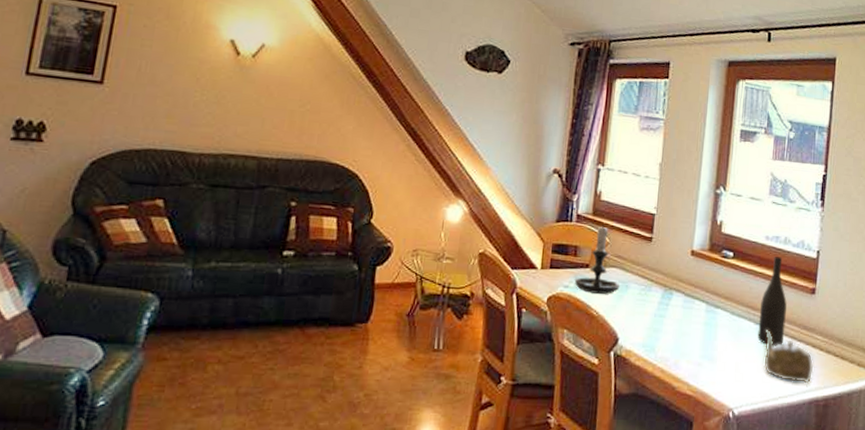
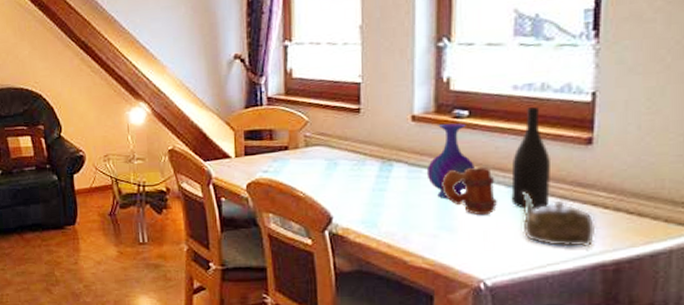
candle holder: present [574,225,620,294] -> none [273,103,328,175]
vase: none [697,261,735,331] -> present [426,123,476,199]
mug: none [708,303,748,348] -> present [442,166,497,216]

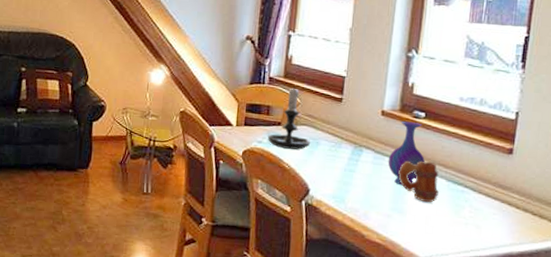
candle holder: none [273,103,328,175] -> present [267,86,311,150]
wine bottle: present [511,107,552,209] -> none [449,117,481,203]
teapot: present [521,191,596,248] -> none [455,186,509,239]

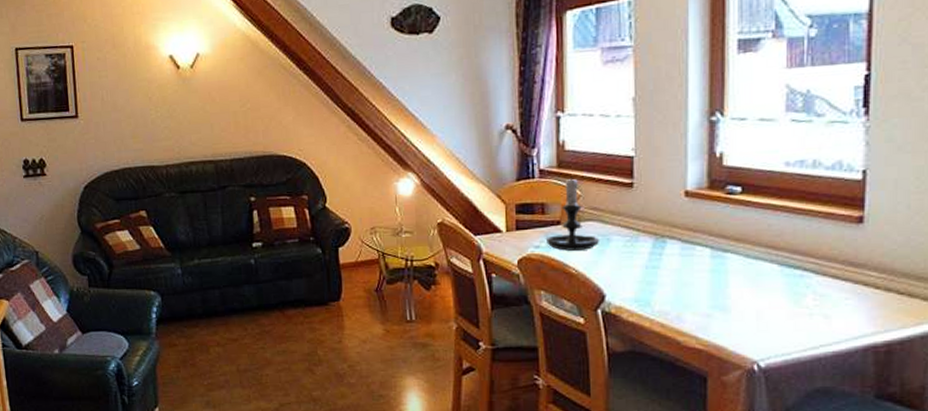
vase: present [387,121,426,186] -> none [699,199,749,278]
mug: present [398,160,439,203] -> none [715,244,770,295]

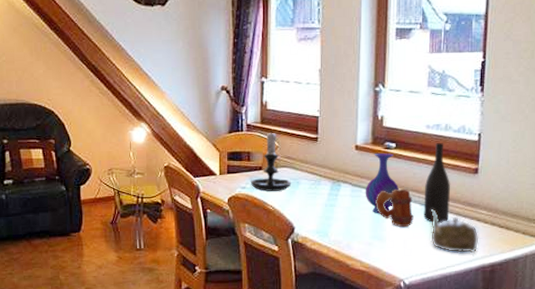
vase: none [699,199,749,278] -> present [365,152,400,214]
mug: none [715,244,770,295] -> present [376,188,414,228]
wine bottle: none [784,184,824,289] -> present [423,143,451,223]
teapot: none [793,269,868,329] -> present [430,208,479,254]

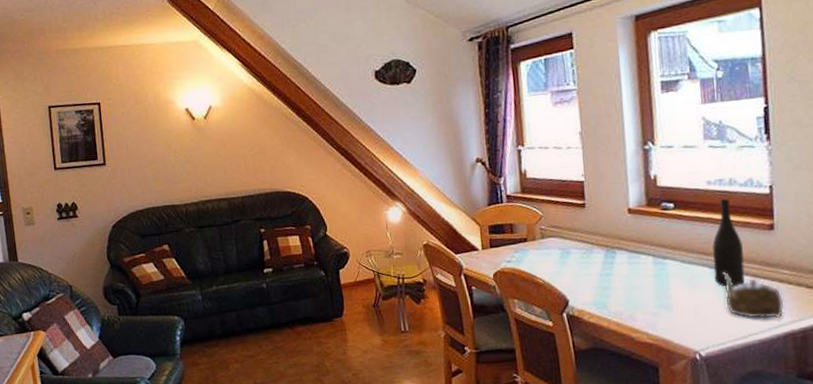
candle holder: present [250,131,292,191] -> none [515,200,561,264]
vase: present [365,152,400,214] -> none [643,214,684,281]
mug: present [376,188,414,228] -> none [657,251,704,294]

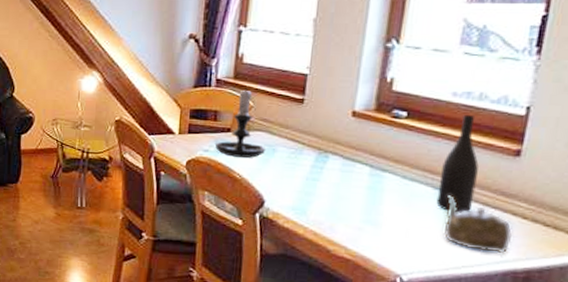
candle holder: none [515,200,561,264] -> present [214,88,266,158]

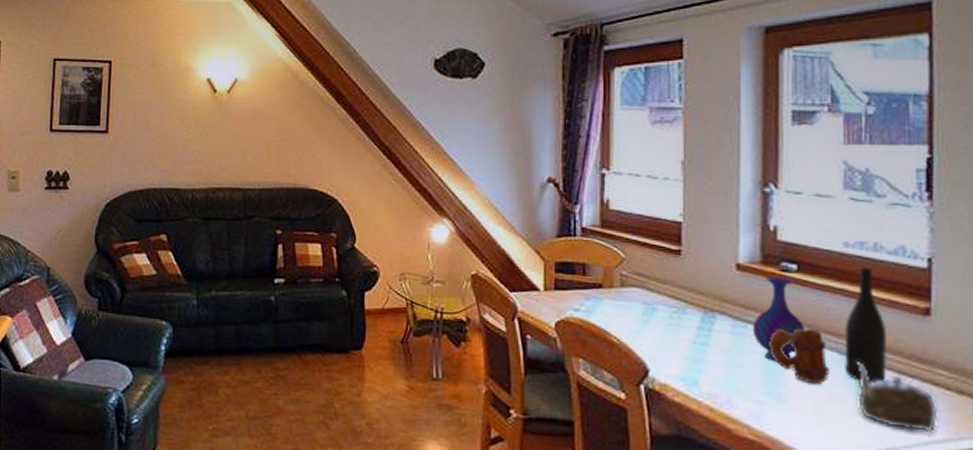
candle holder: present [214,88,266,158] -> none [585,238,645,318]
vase: none [359,122,407,195] -> present [752,276,806,362]
mug: none [372,167,424,214] -> present [769,328,829,385]

